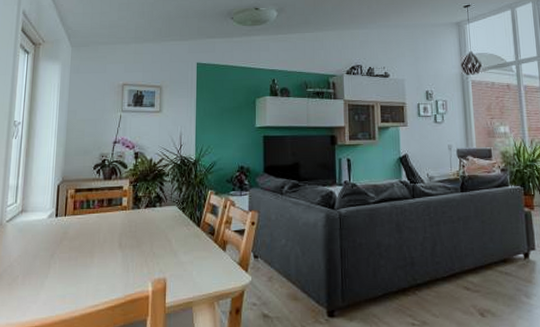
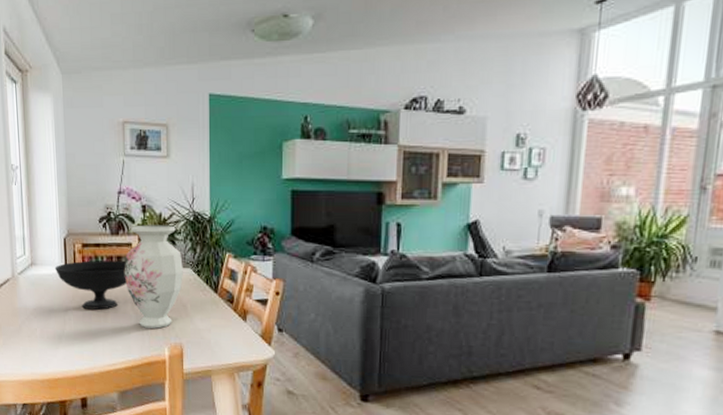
bowl: none [45,202,117,251] -> present [54,260,127,310]
vase: none [113,169,170,265] -> present [124,225,183,329]

